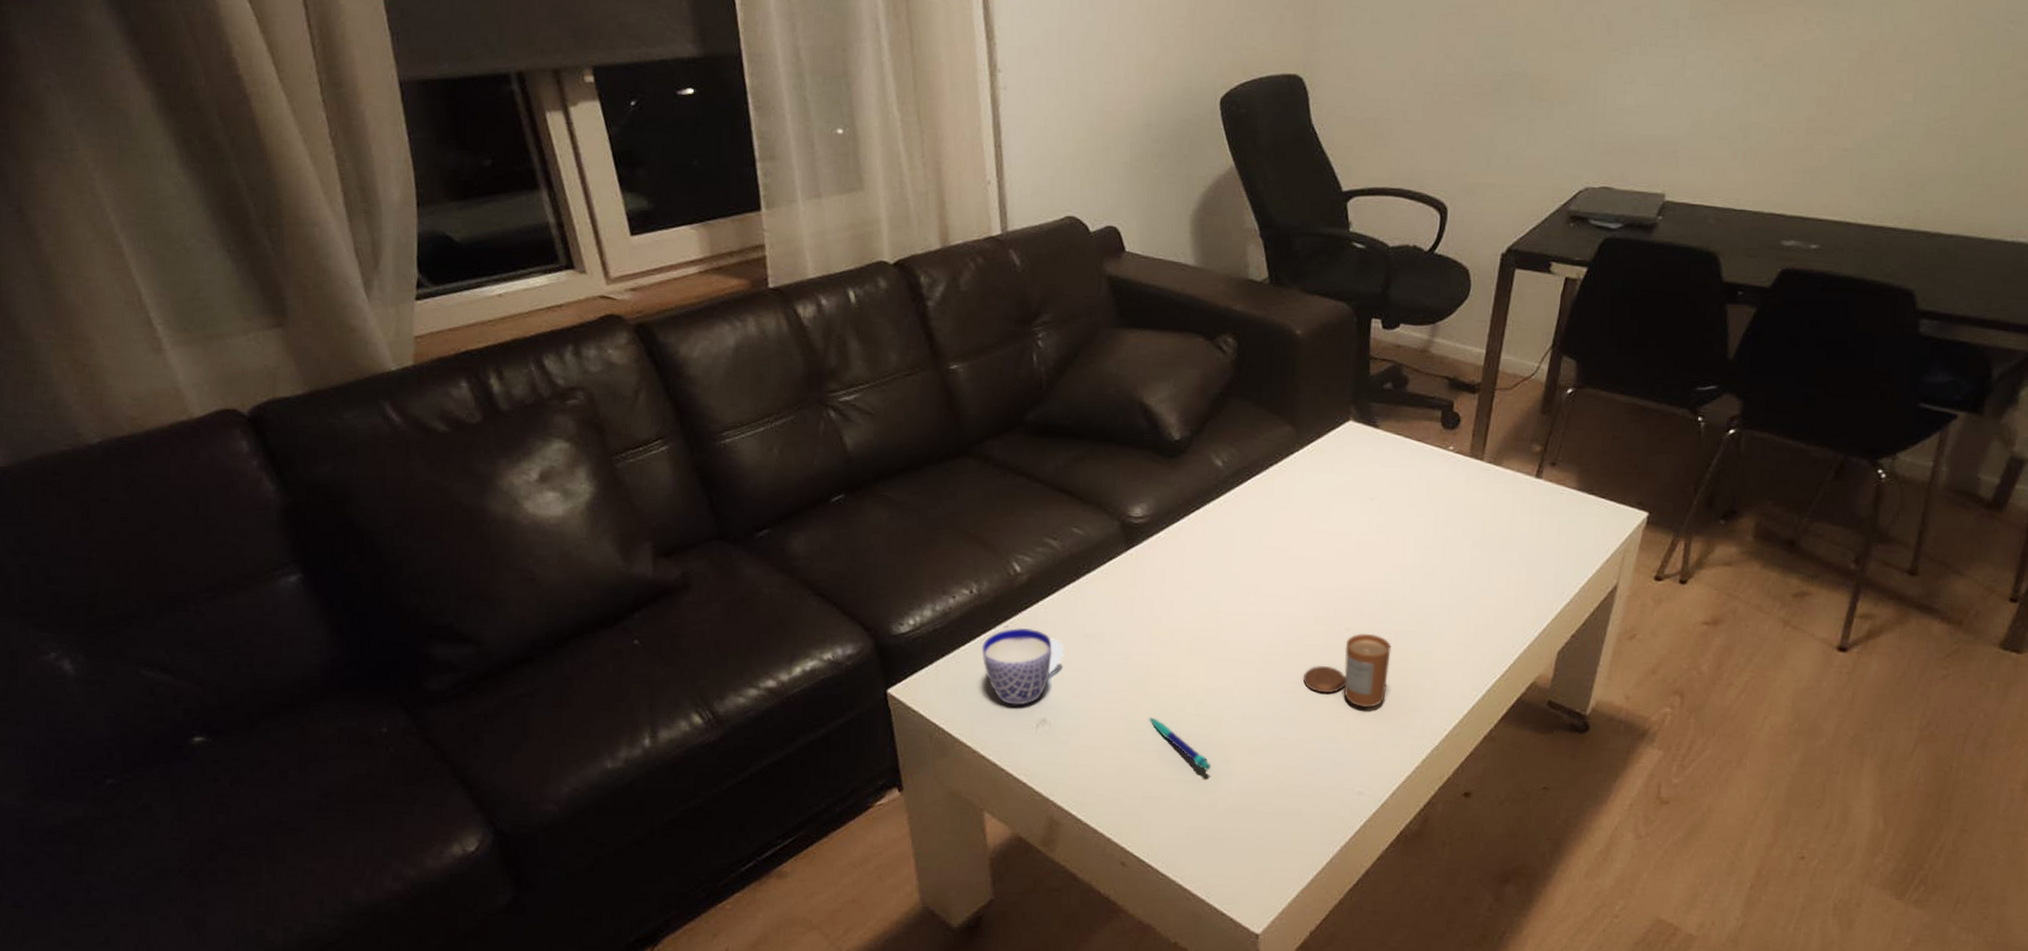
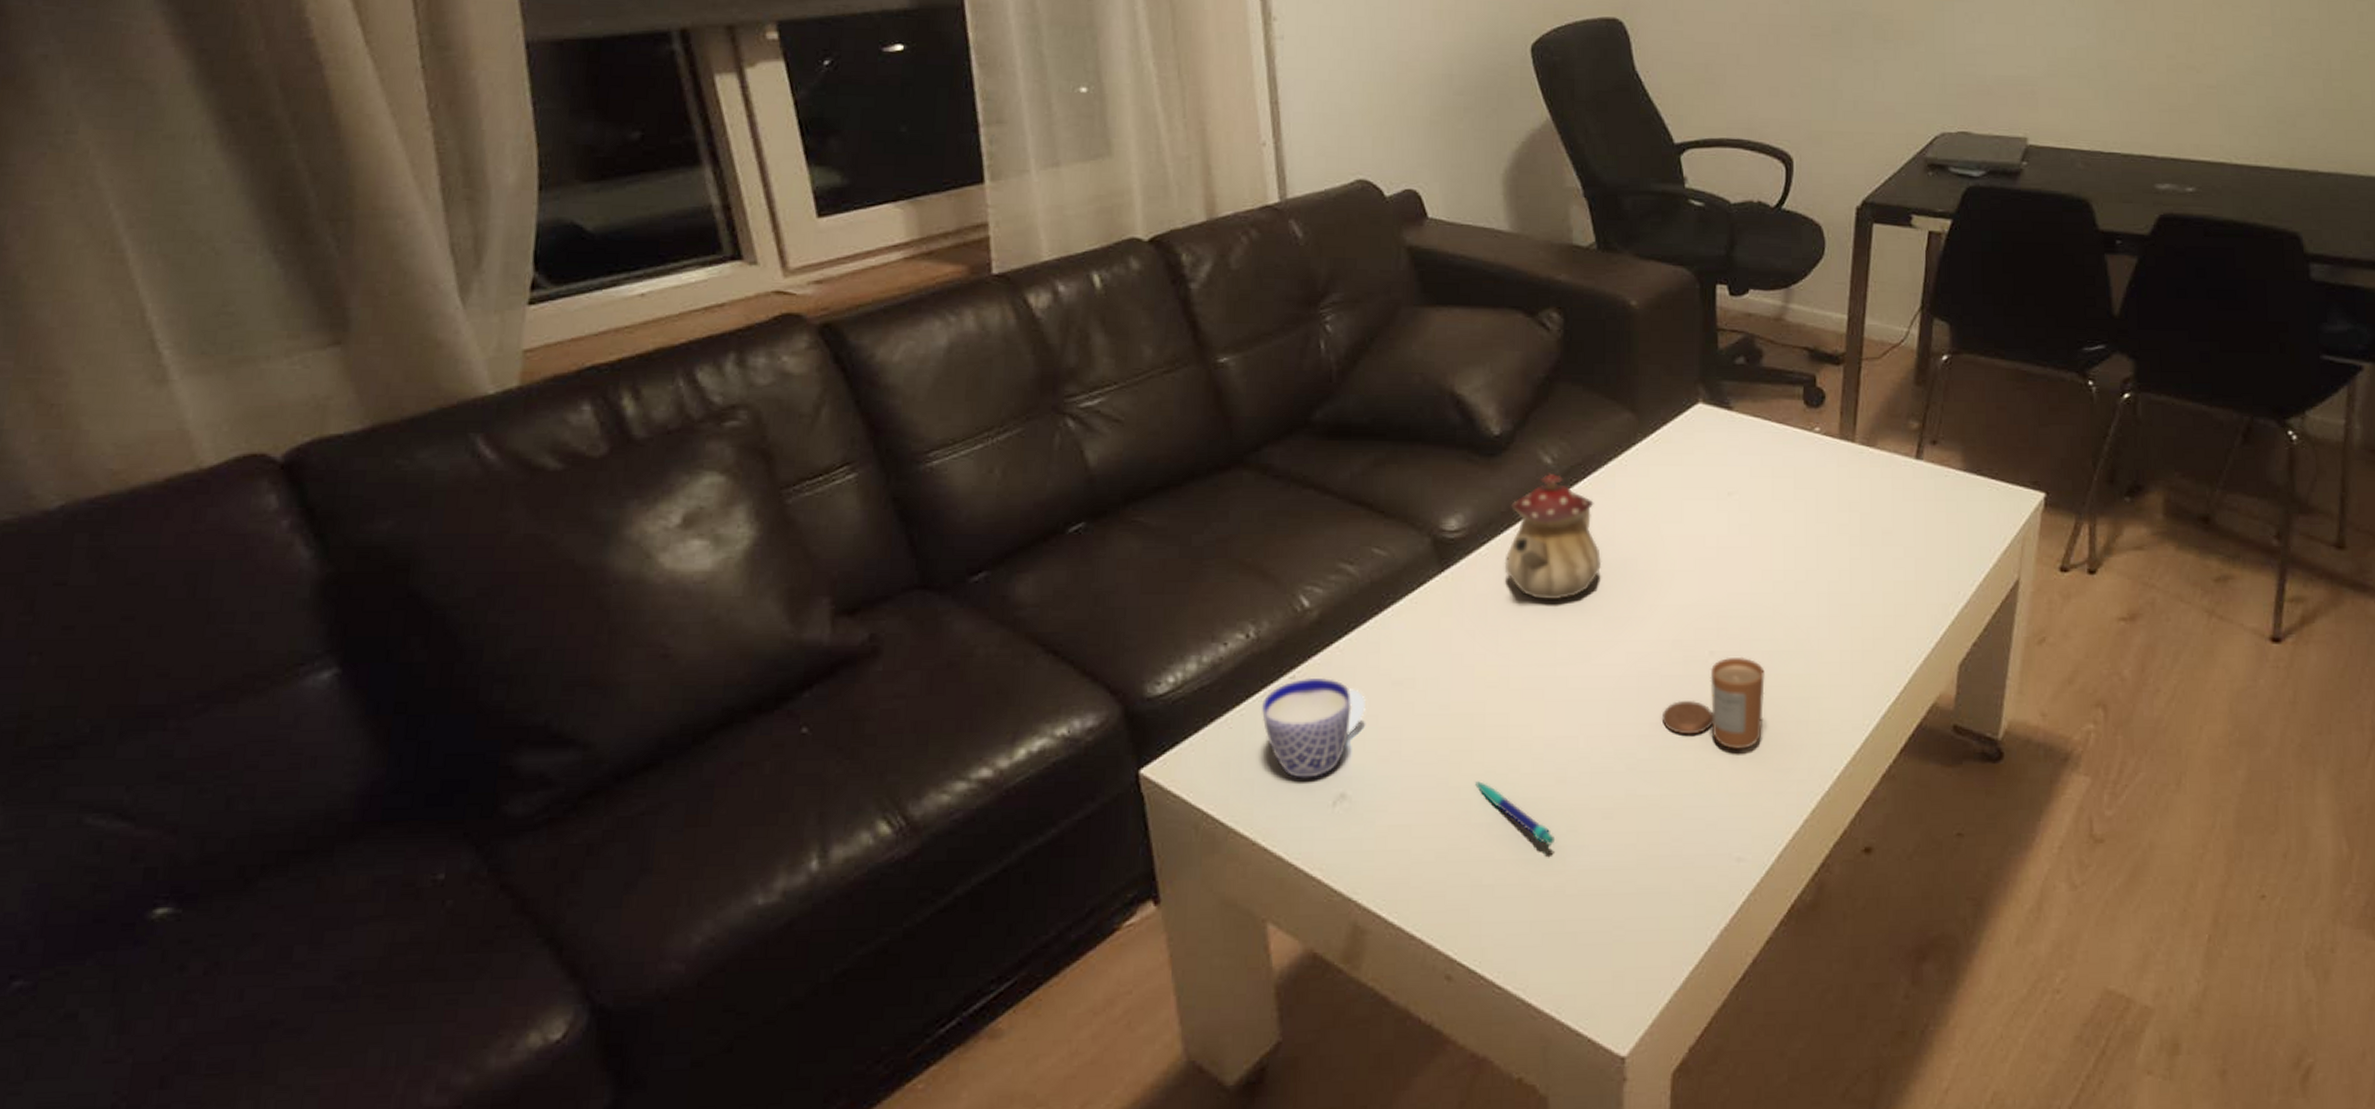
teapot: none [1179,473,1260,578] -> present [1504,473,1602,599]

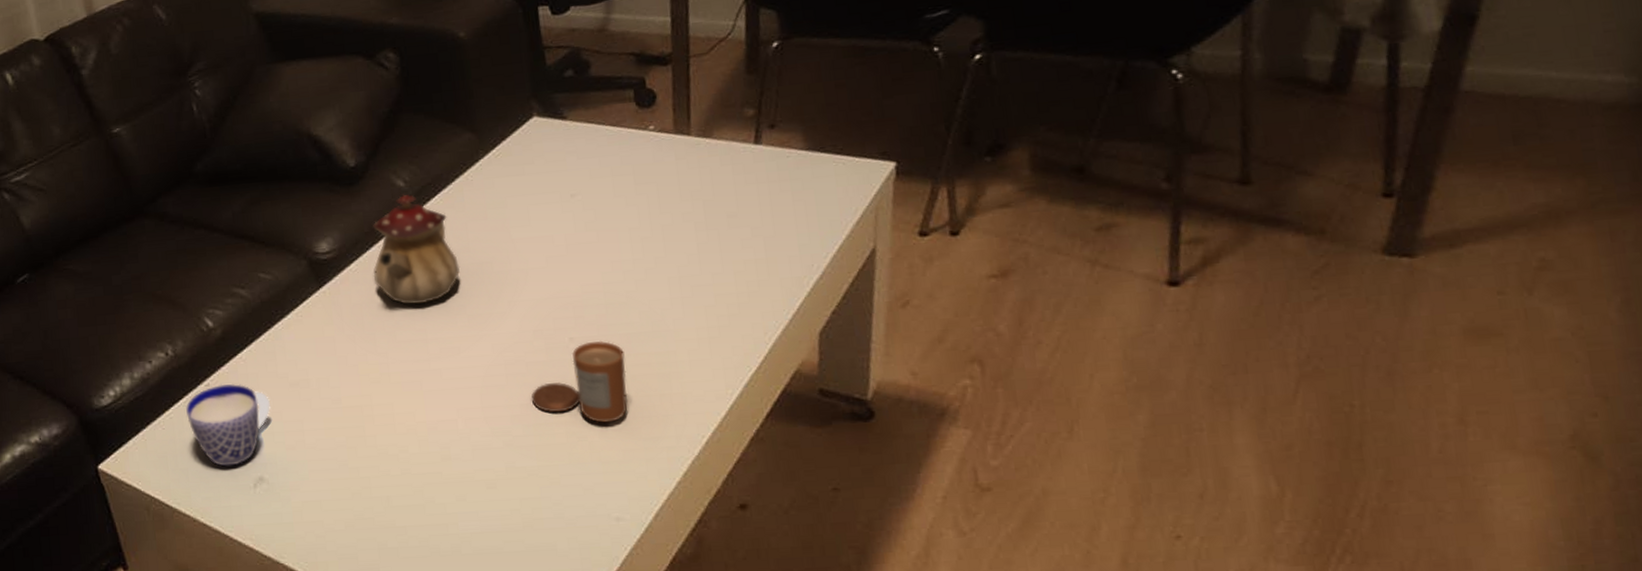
pen: present [1475,781,1554,846] -> none [371,462,447,513]

